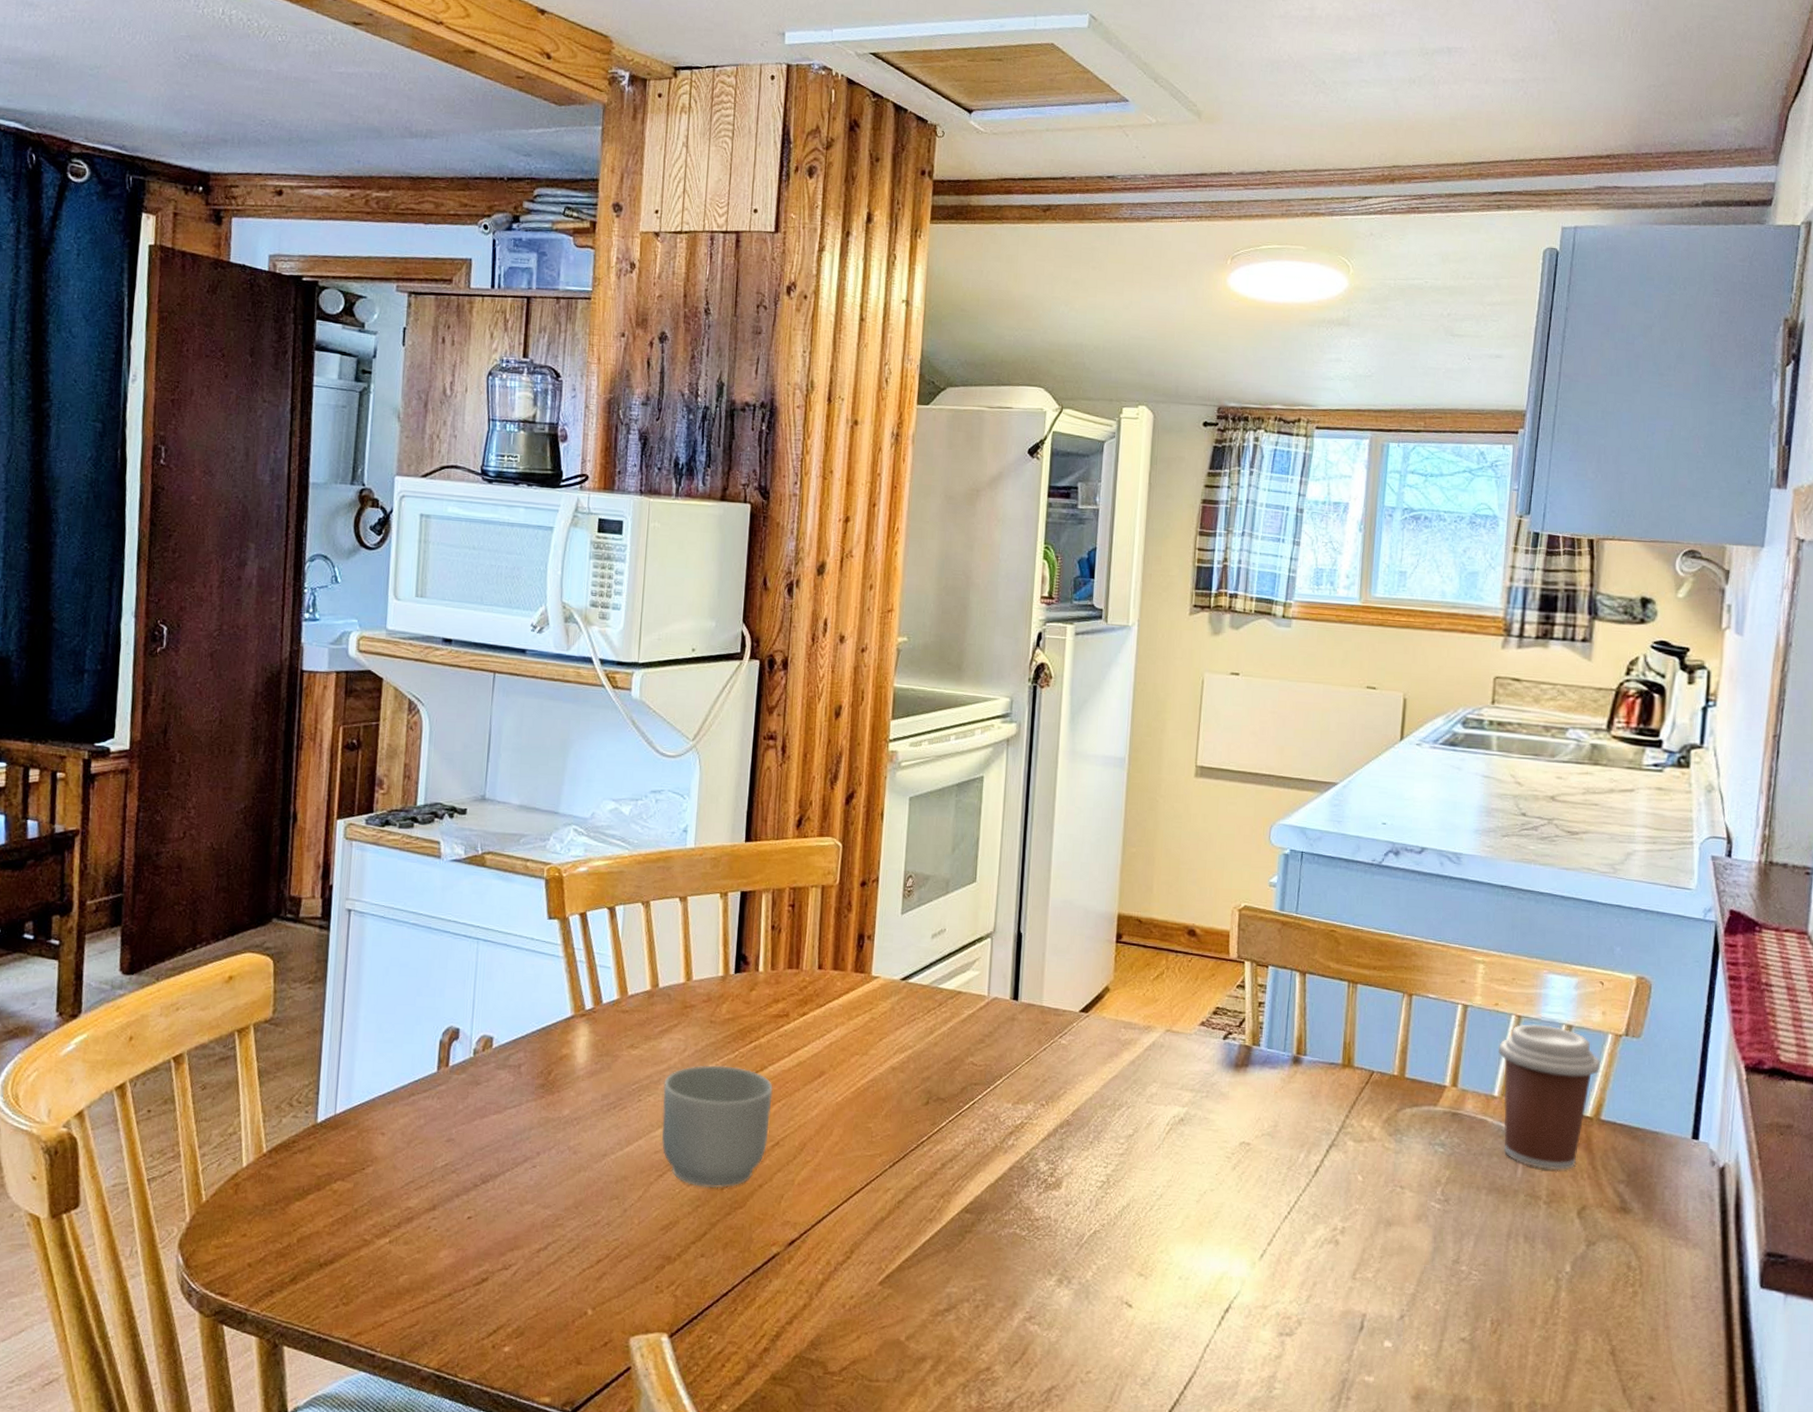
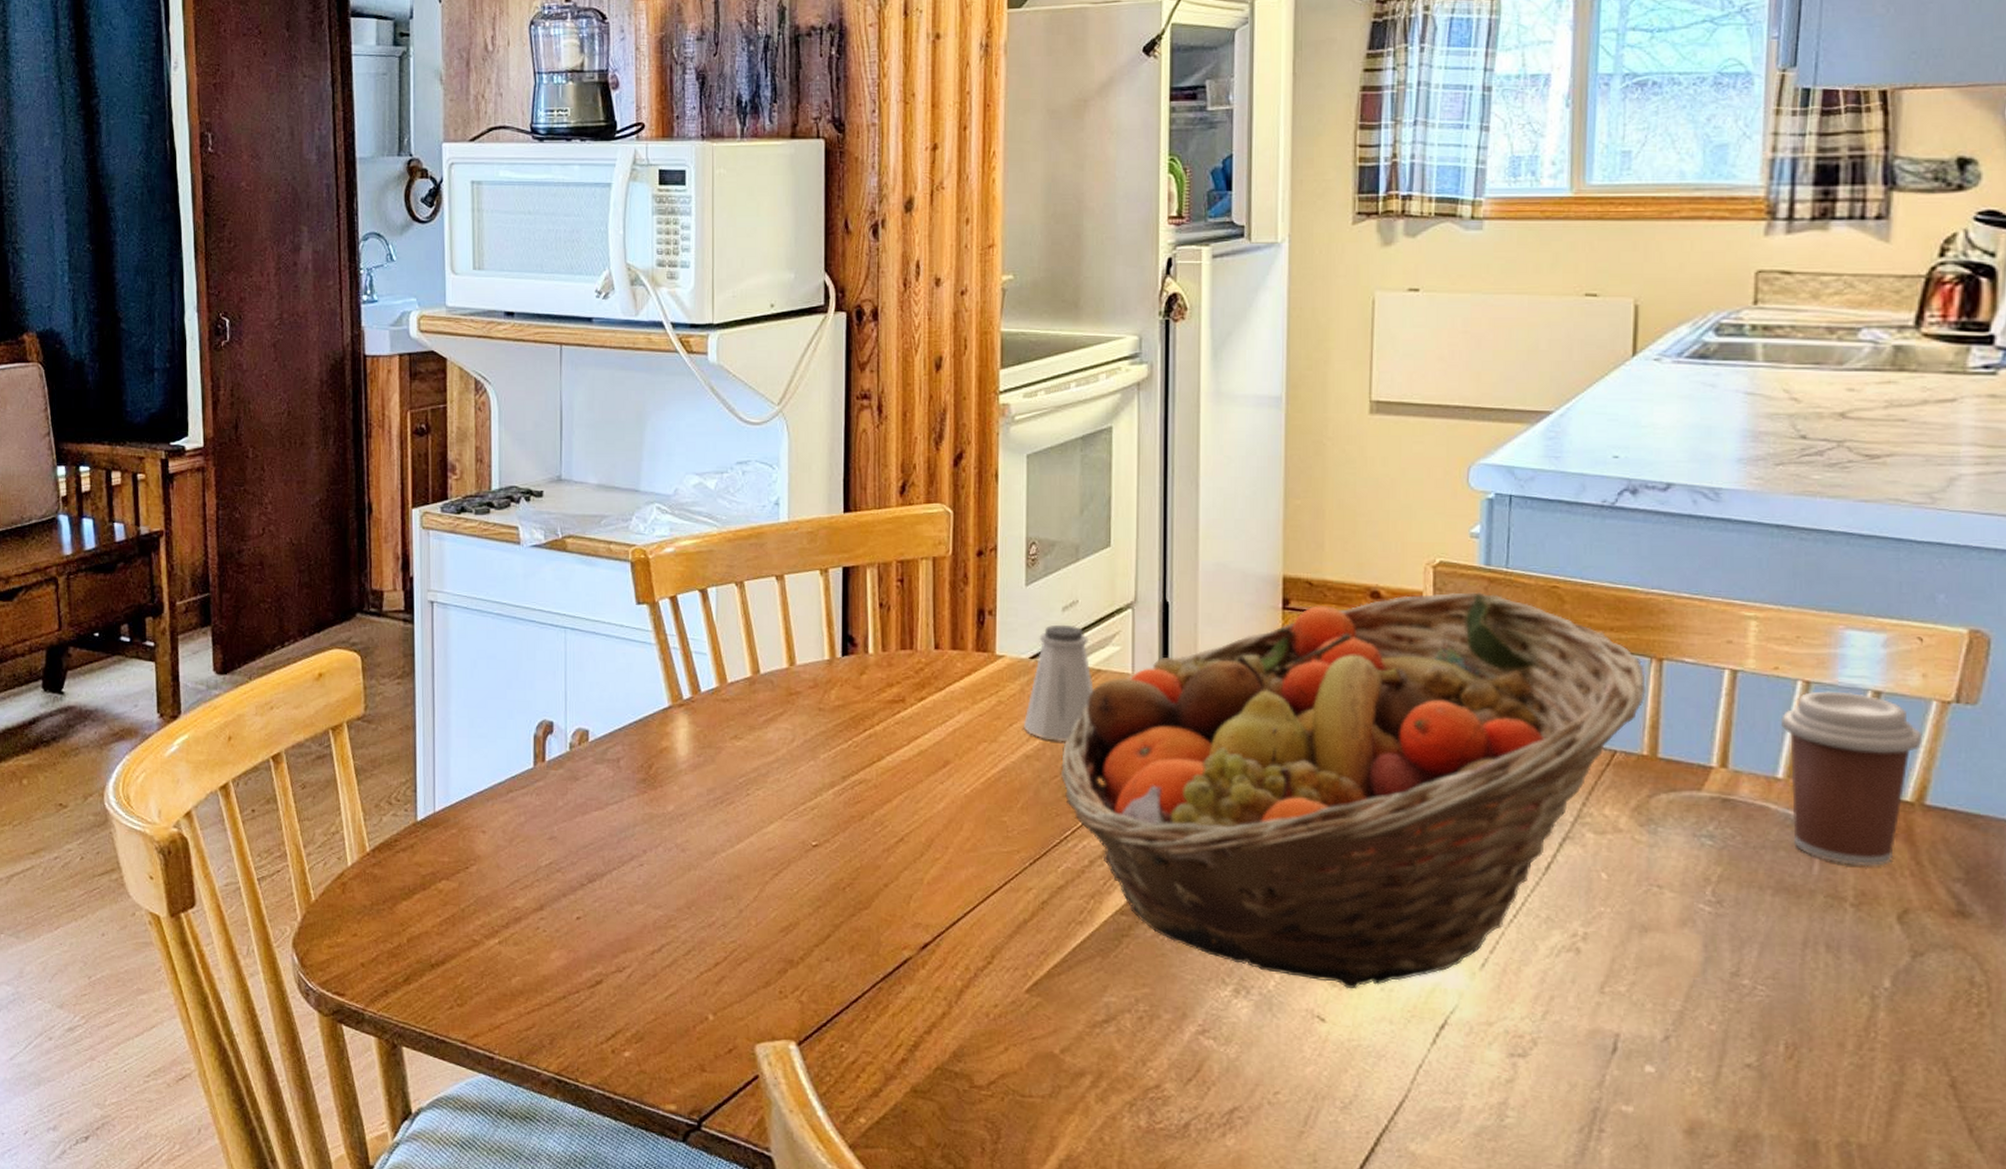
mug: present [661,1065,773,1189] -> none [773,756,893,888]
saltshaker: none [891,950,954,1056] -> present [1023,624,1094,742]
fruit basket: none [921,932,1399,1278] -> present [1060,592,1646,989]

